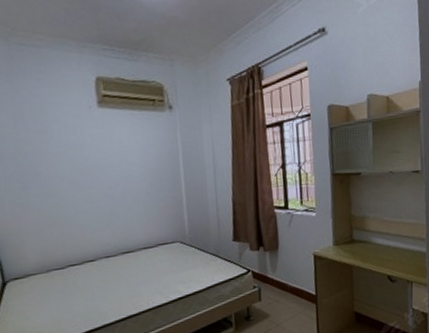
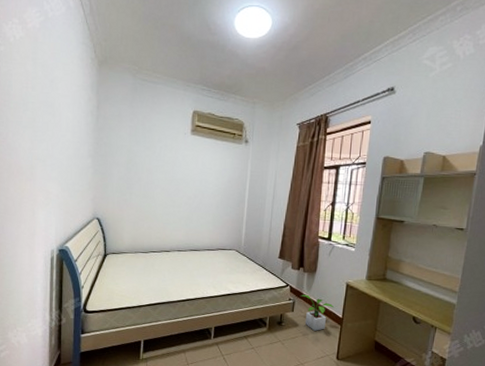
potted plant: none [264,276,306,318] -> present [299,294,335,331]

